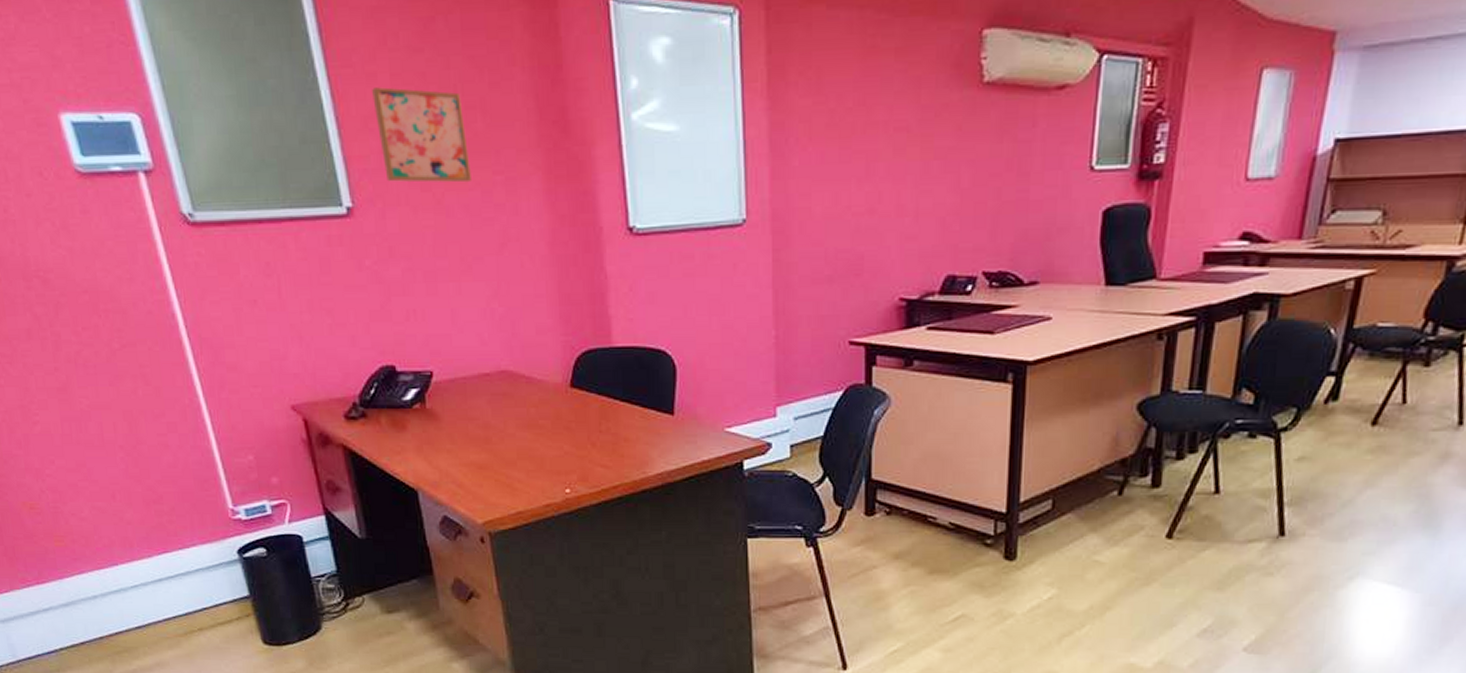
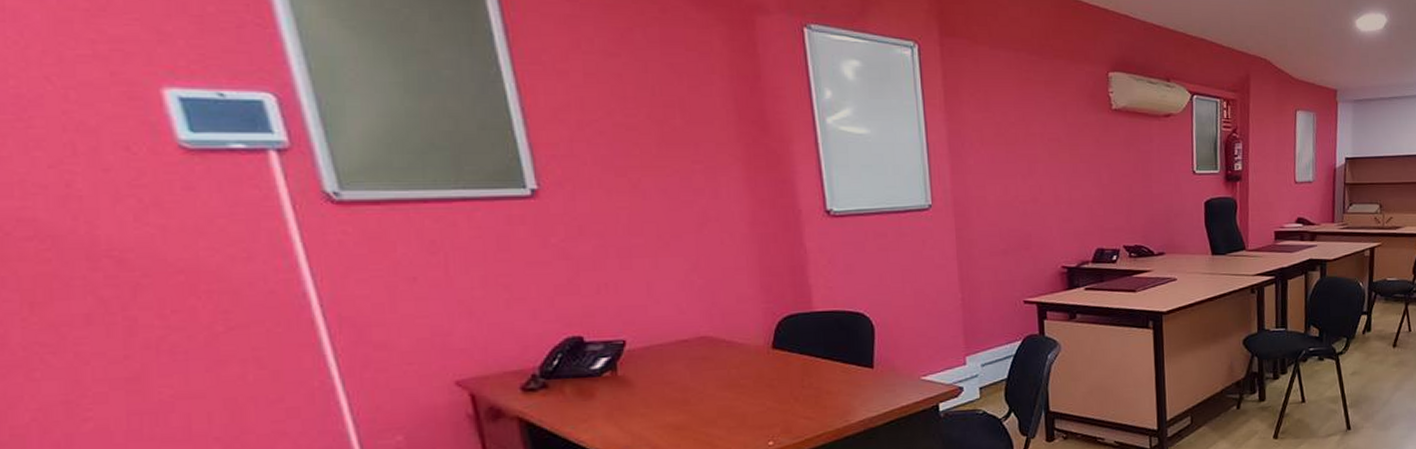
wall art: present [372,87,471,183] -> none [563,84,669,170]

